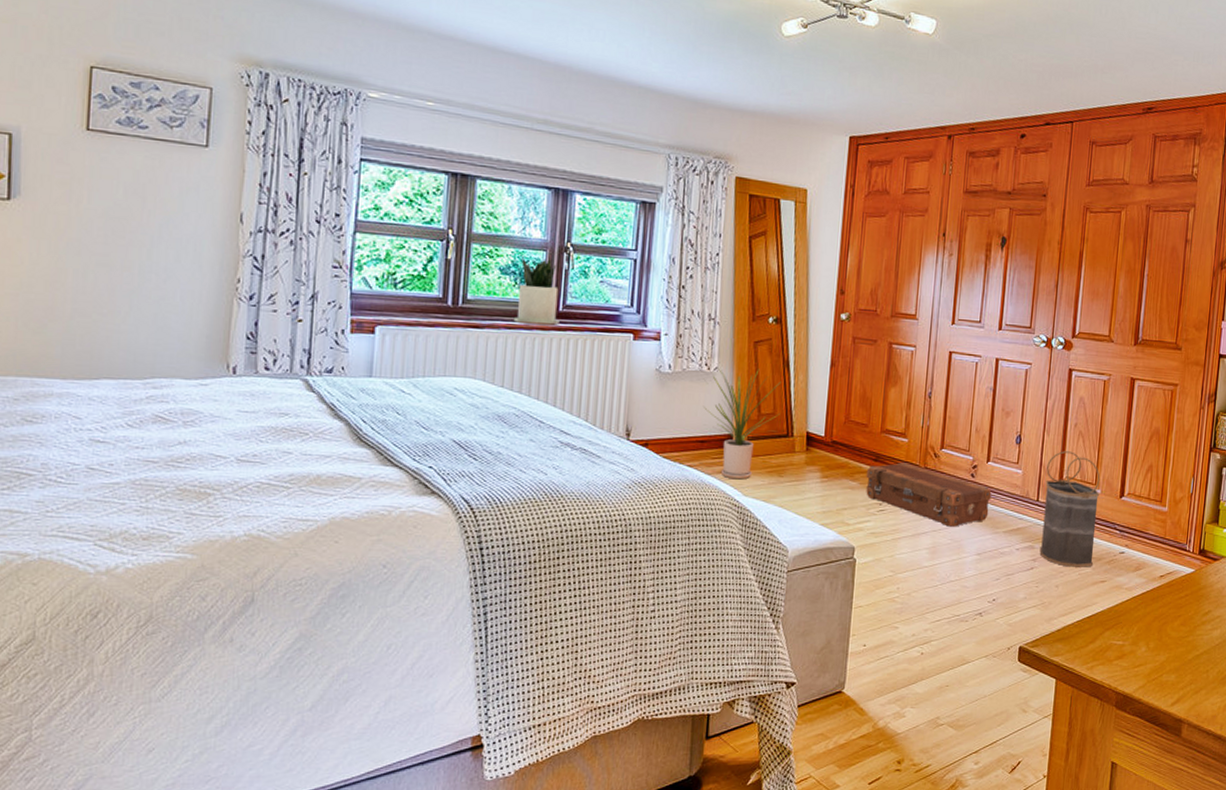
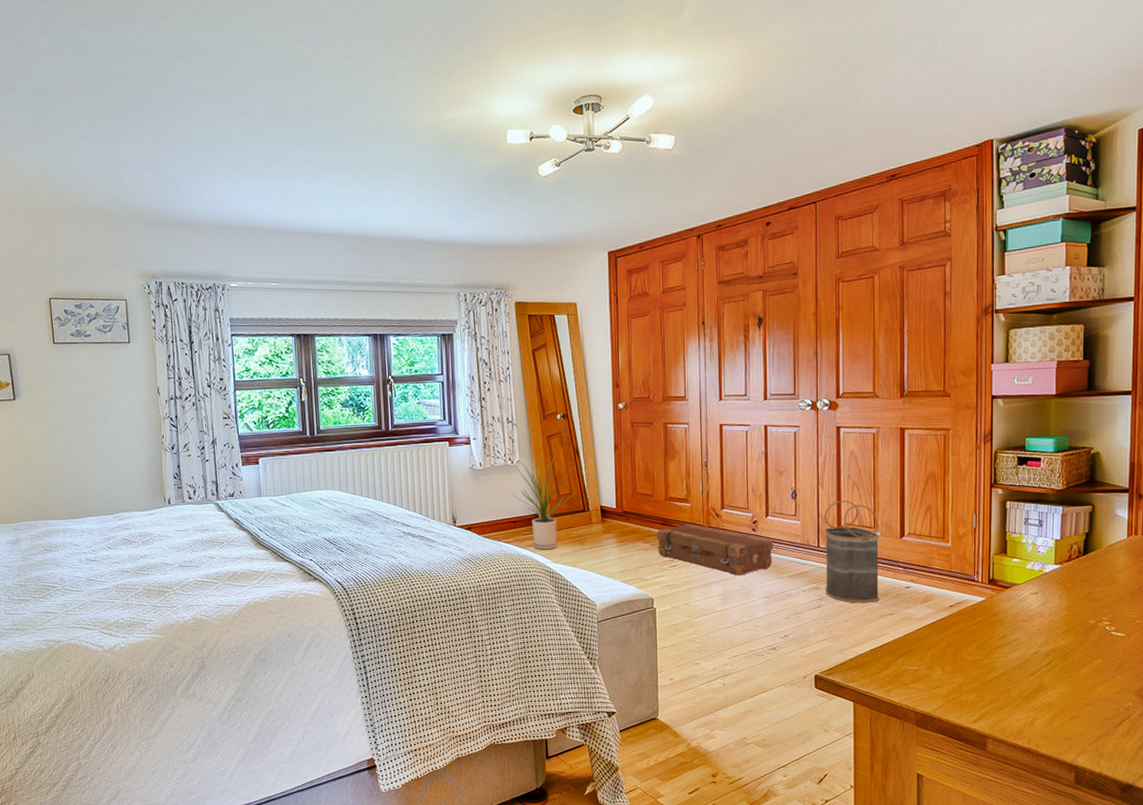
planter: present [513,257,560,326] -> none [356,391,391,444]

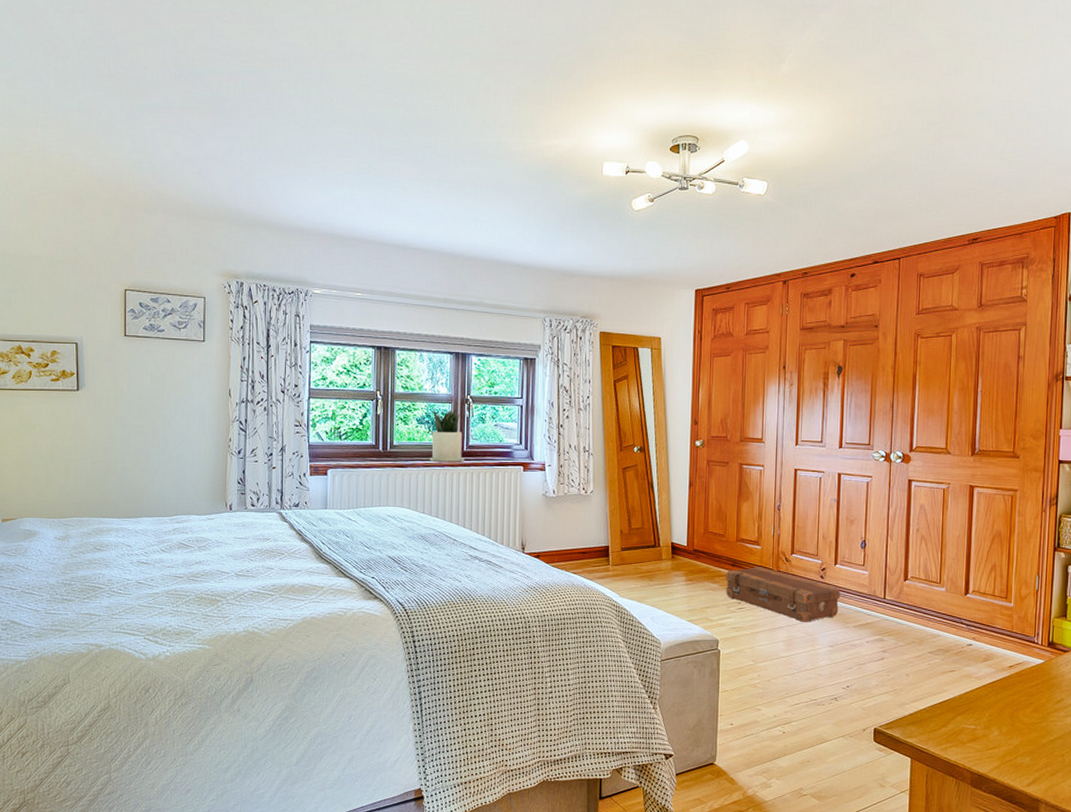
planter: none [356,391,391,444] -> present [429,409,465,463]
house plant: present [510,458,576,550] -> none [583,491,648,584]
basket: present [824,500,880,603] -> none [889,554,945,658]

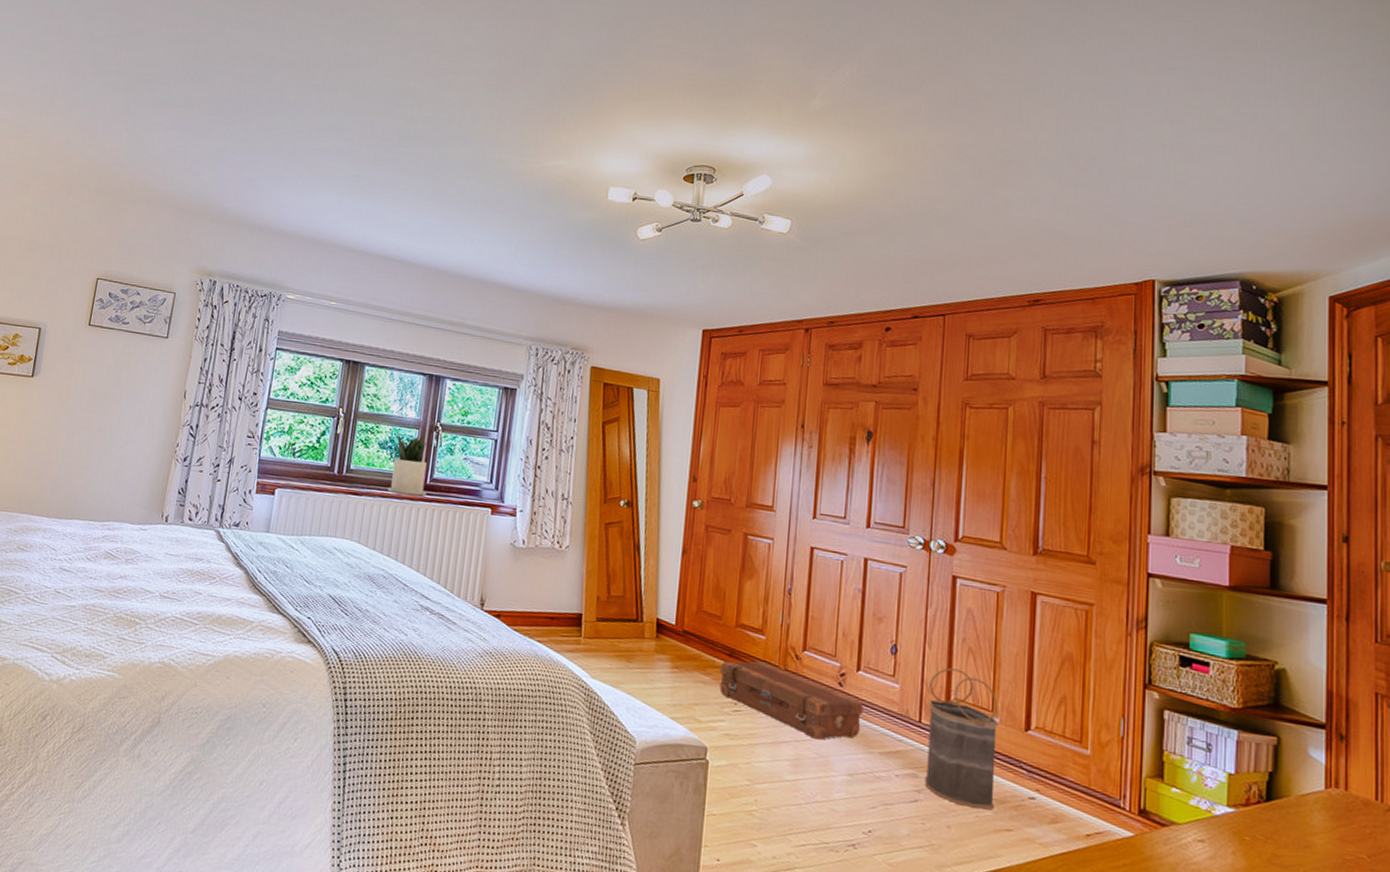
basket: none [889,554,945,658] -> present [924,668,999,810]

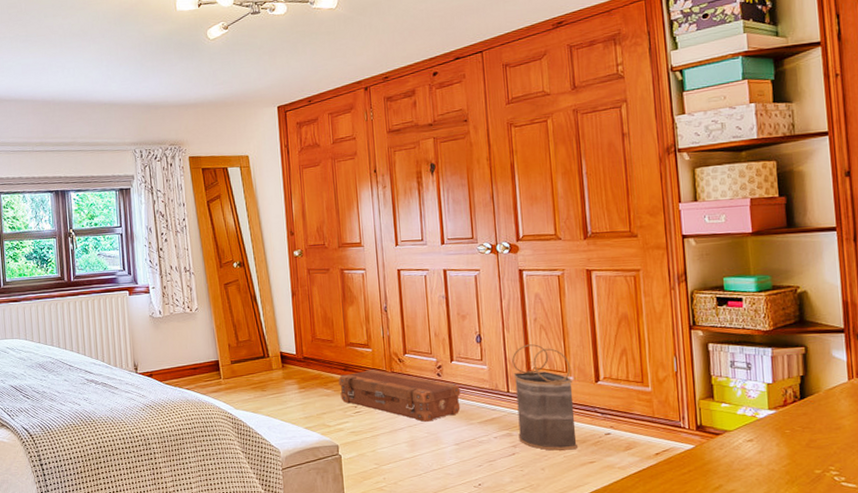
planter: present [387,434,428,497] -> none [39,244,73,295]

